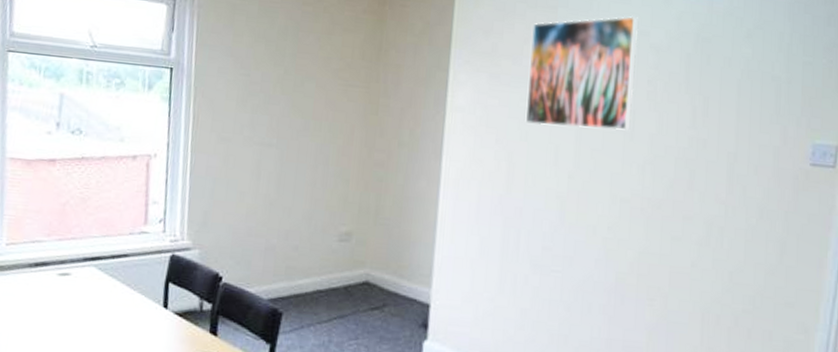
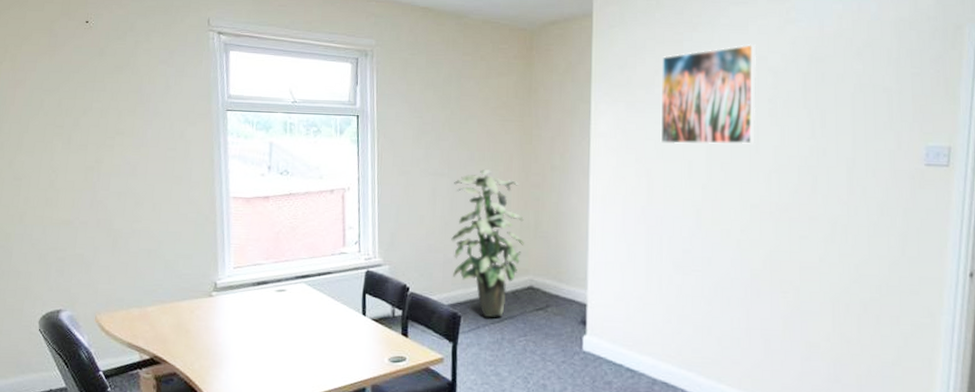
indoor plant: none [275,141,363,317] -> present [451,169,524,318]

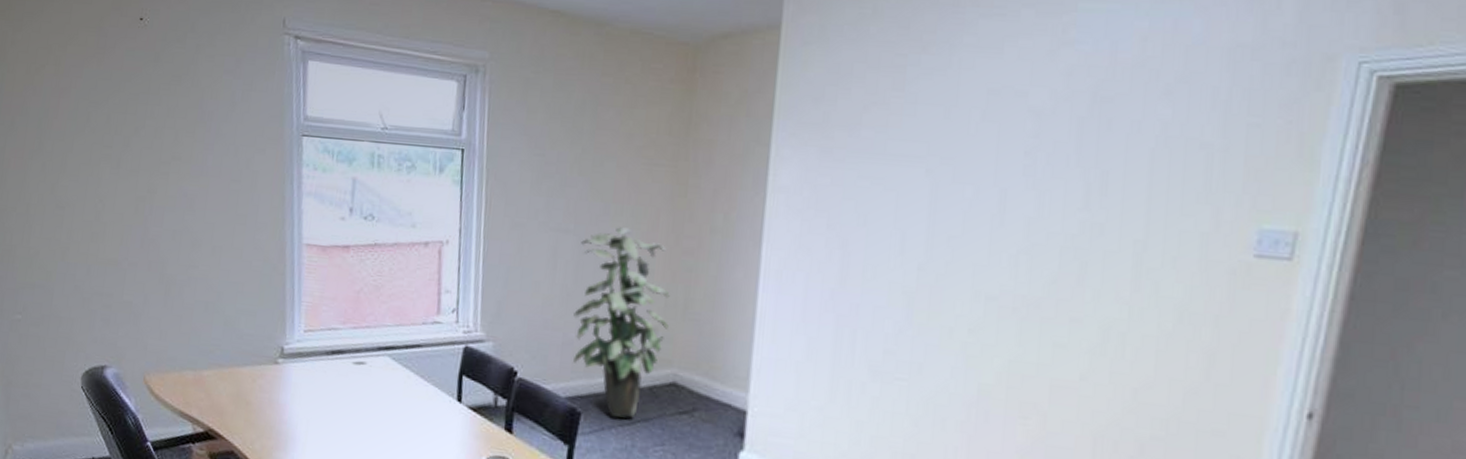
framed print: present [660,43,757,145] -> none [863,72,1013,214]

